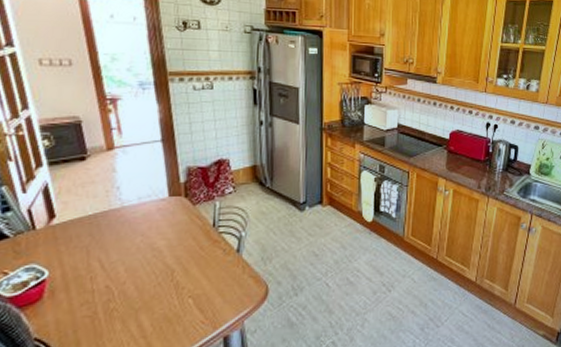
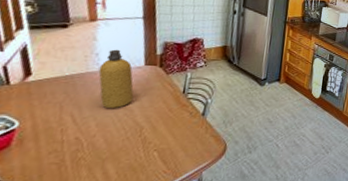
bottle: none [121,180,161,249] -> present [98,49,134,108]

